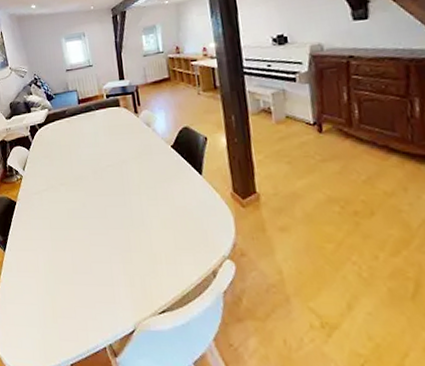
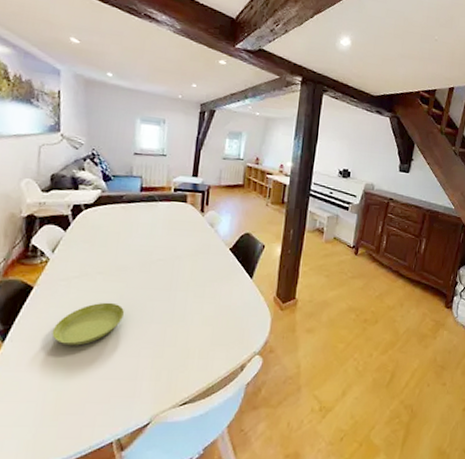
saucer: none [37,211,90,253] -> present [52,302,125,346]

